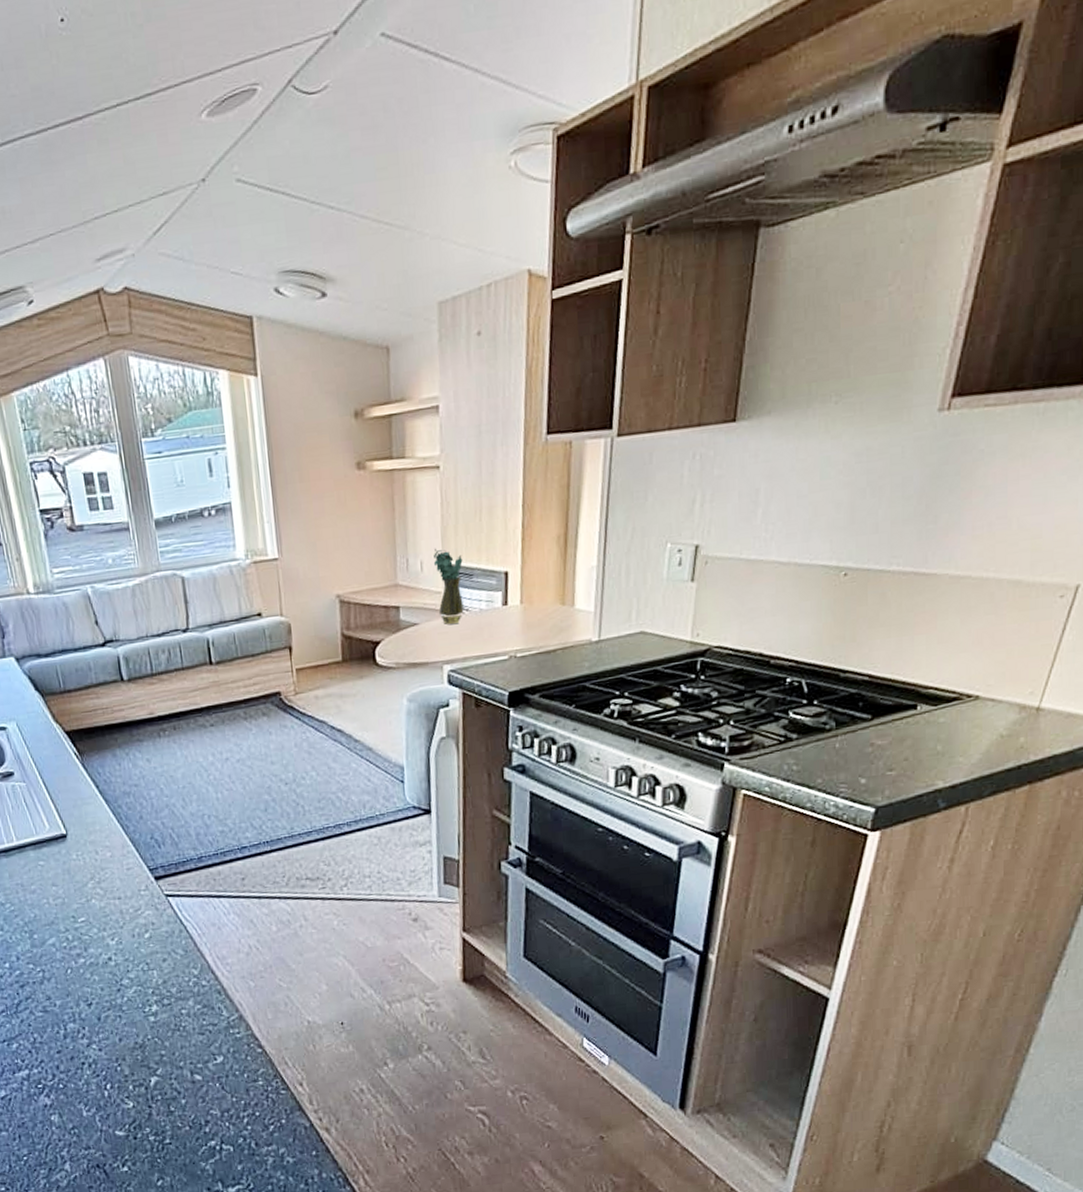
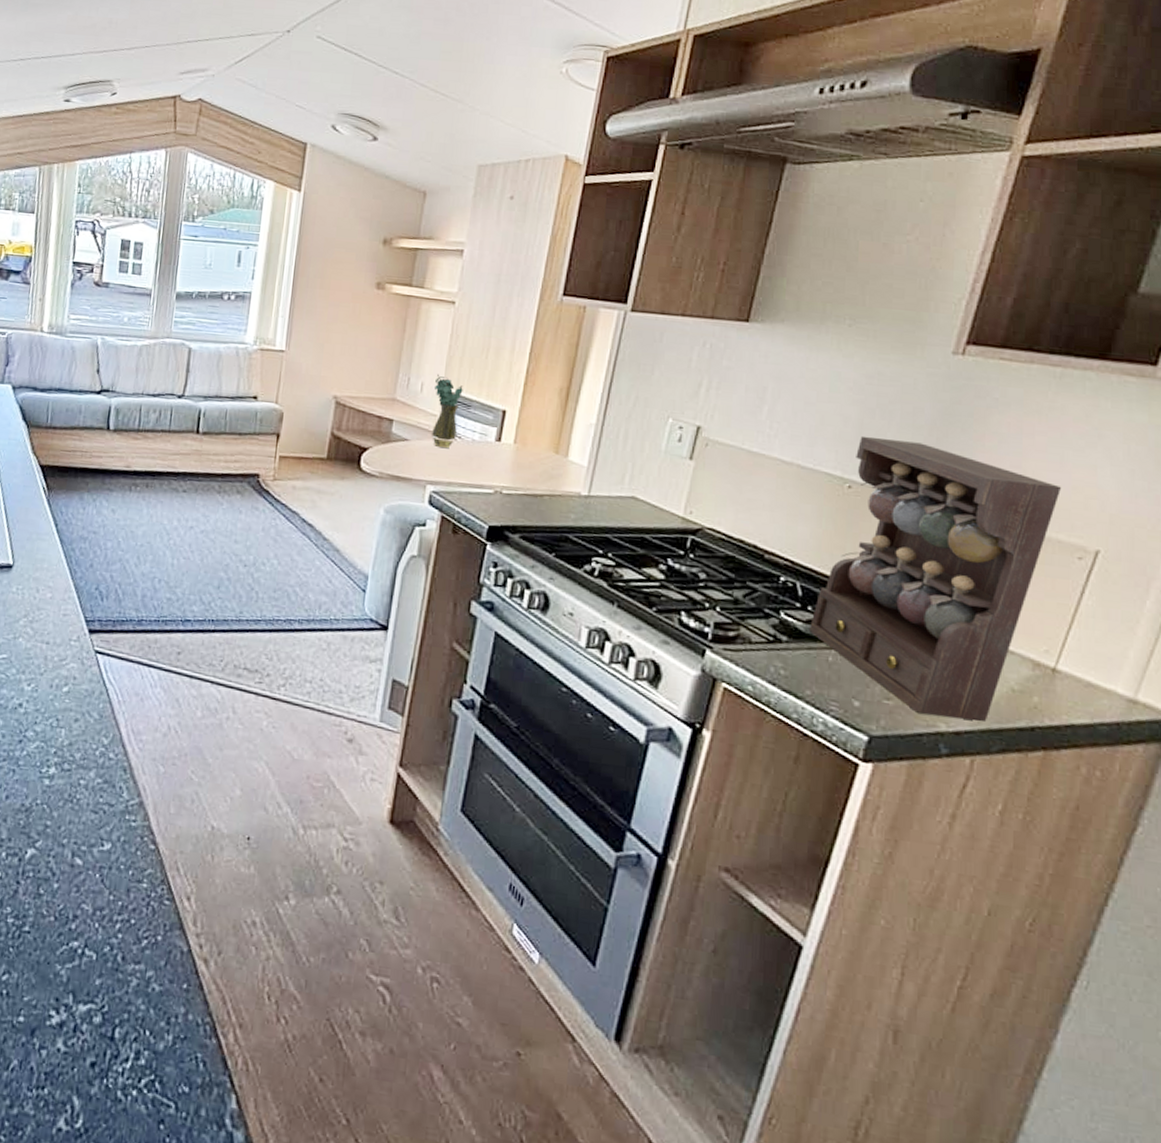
spice rack: none [816,513,1045,777] -> present [808,435,1062,723]

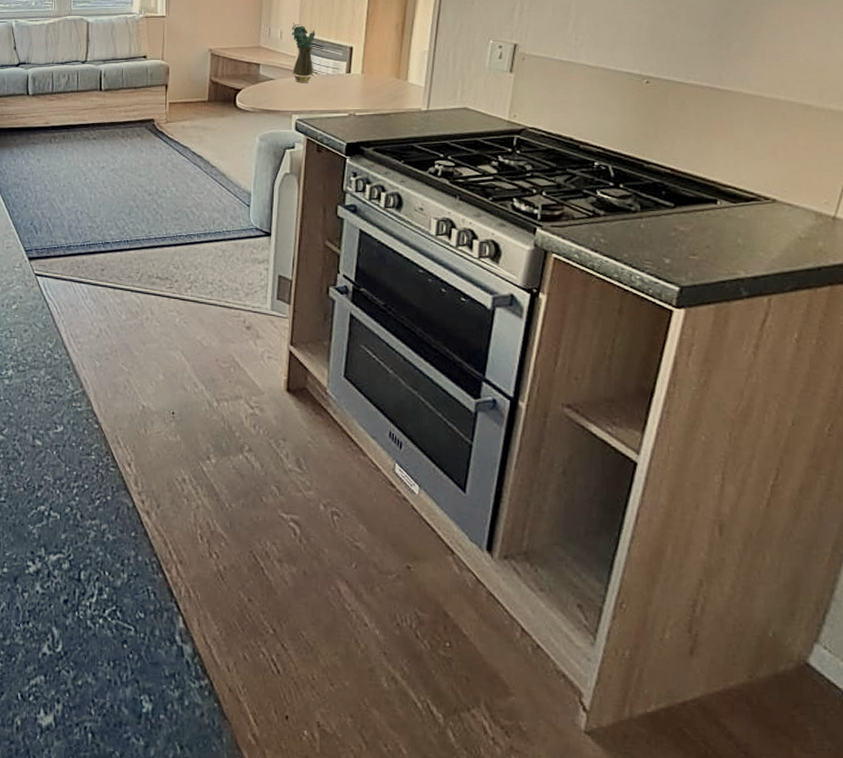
spice rack: present [808,435,1062,723] -> none [622,38,831,267]

